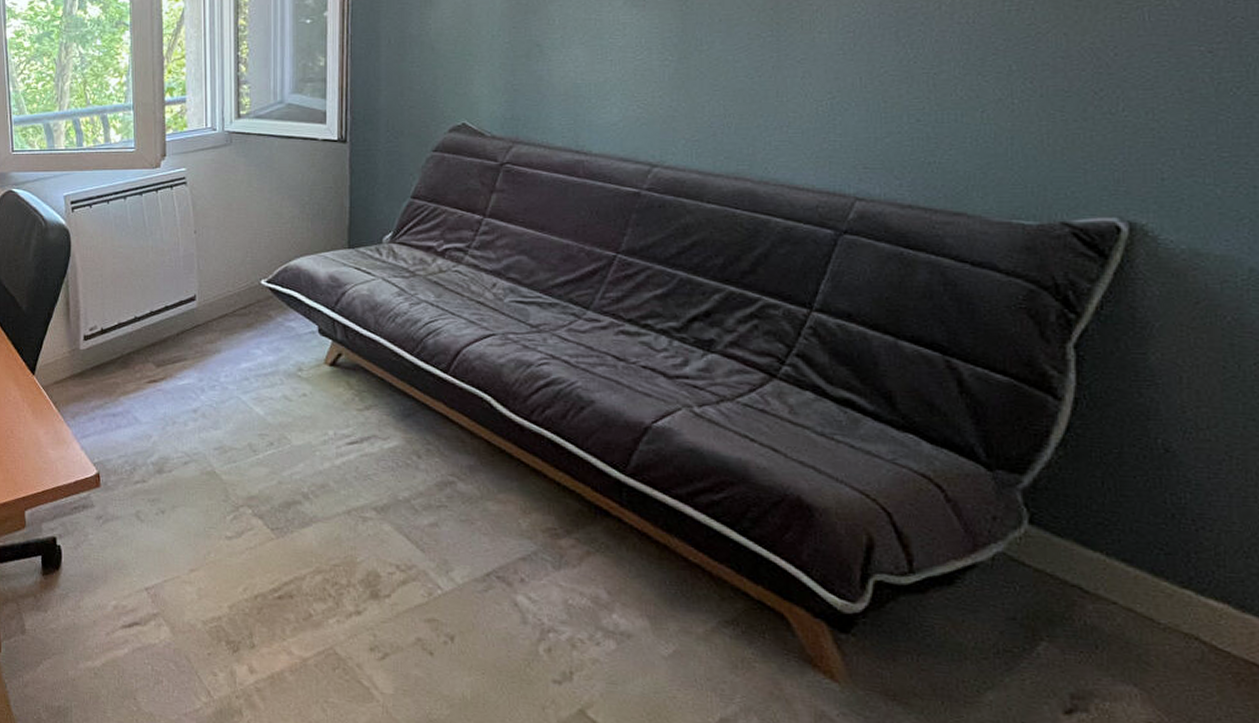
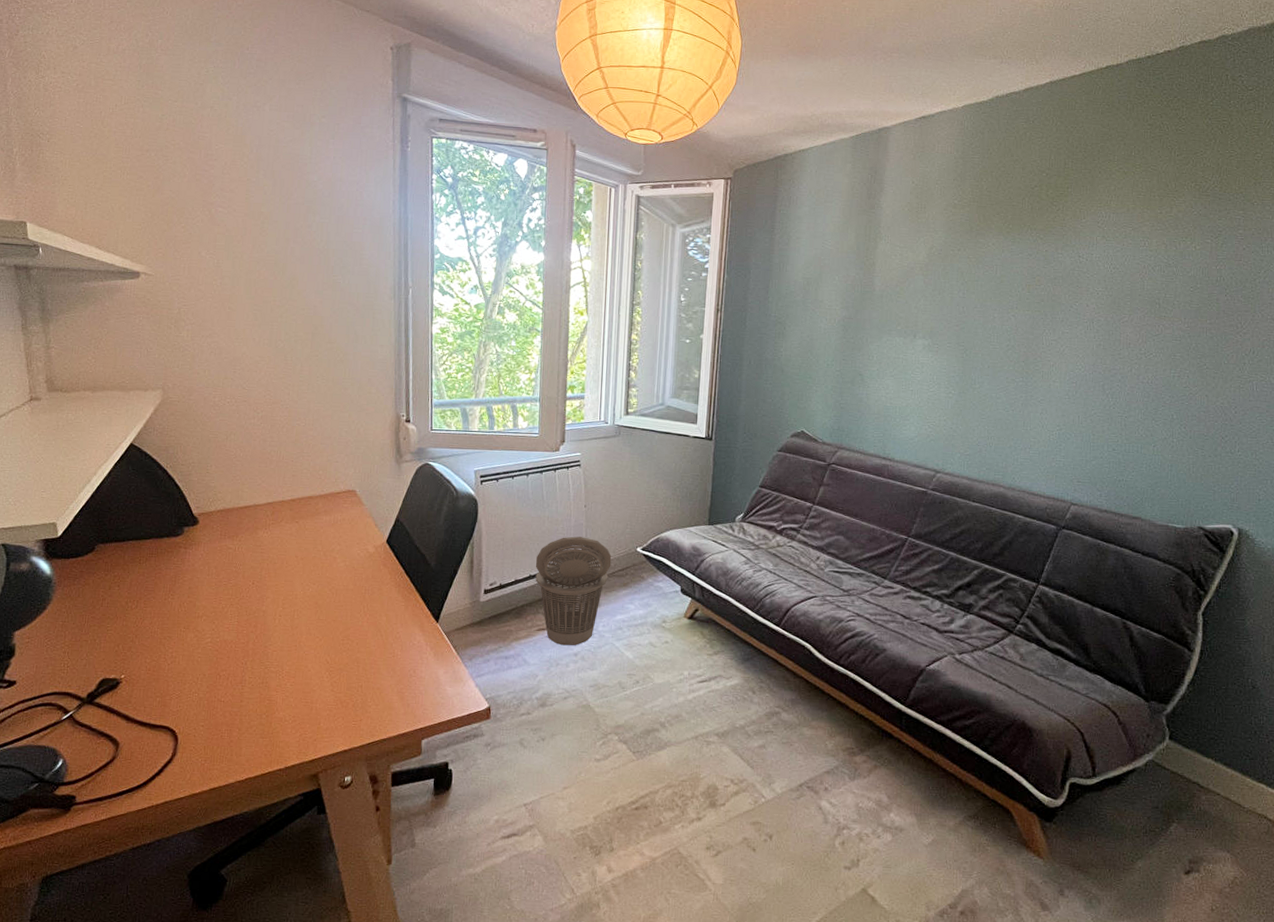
laundry basket: none [140,269,231,401] -> present [535,536,612,646]

